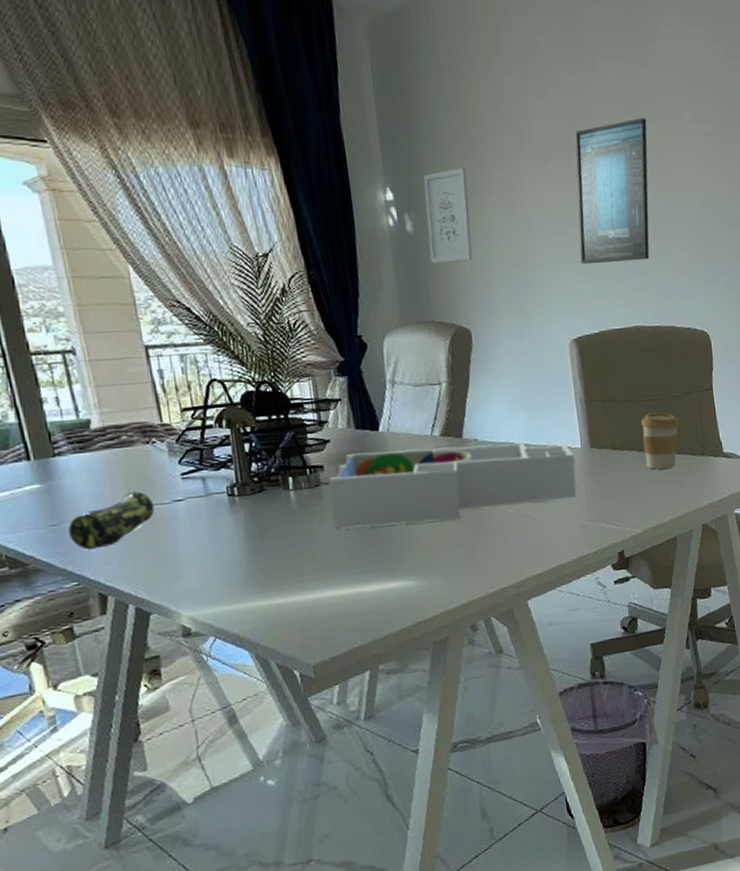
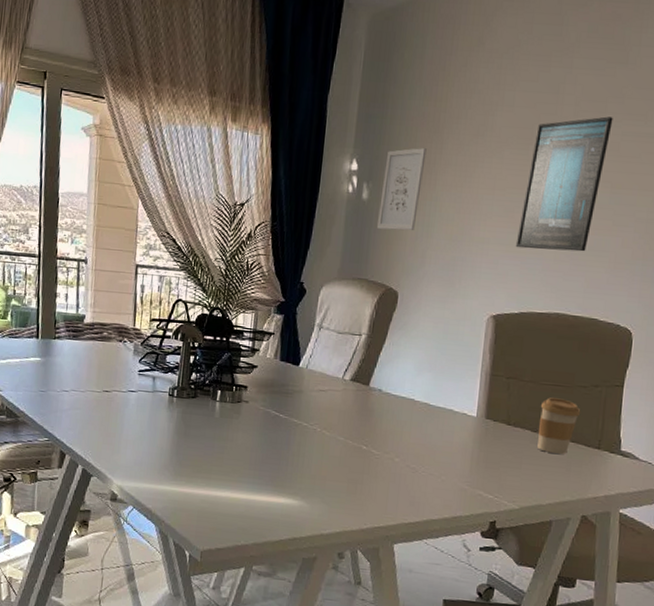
pencil case: present [67,490,155,550] -> none [50,376,114,416]
desk organizer: present [329,443,577,530] -> none [245,381,469,462]

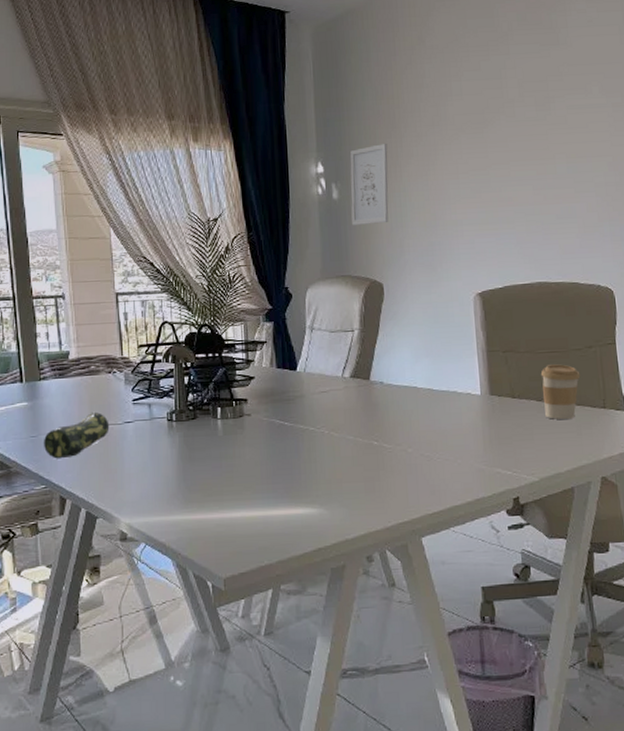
pencil case: none [50,376,114,416] -> present [43,411,110,459]
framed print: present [515,116,613,252] -> none [487,93,557,226]

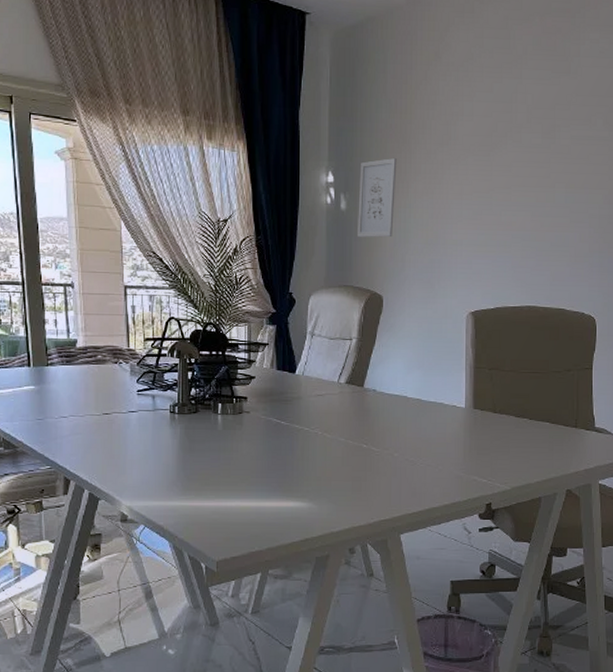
pencil case: present [43,411,110,459] -> none [49,399,114,442]
coffee cup: present [540,364,581,419] -> none [521,384,558,435]

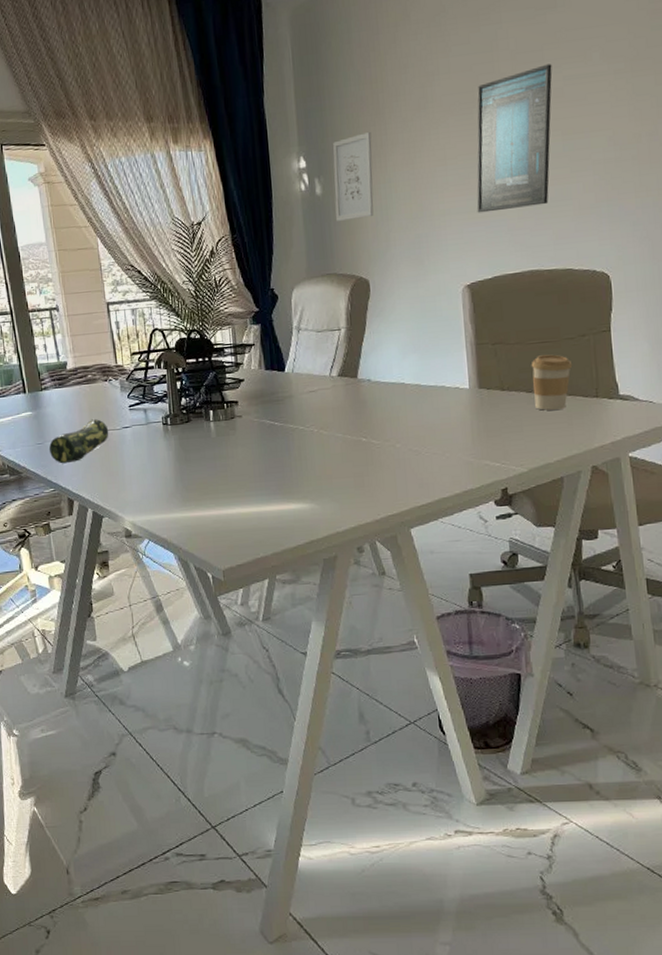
pencil case: none [49,399,114,442] -> present [48,418,109,464]
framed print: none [486,122,562,248] -> present [476,64,553,213]
coffee cup: none [521,384,558,435] -> present [531,354,573,410]

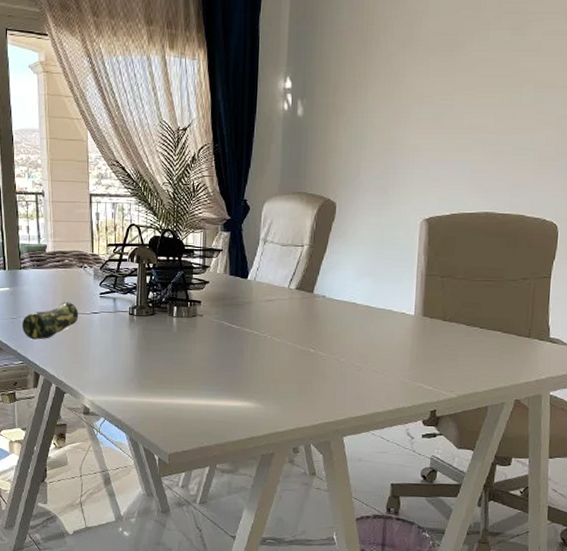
wall art: present [333,131,374,221] -> none [313,60,356,143]
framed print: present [476,64,553,213] -> none [444,17,534,153]
coffee cup: present [531,354,573,410] -> none [472,292,512,344]

